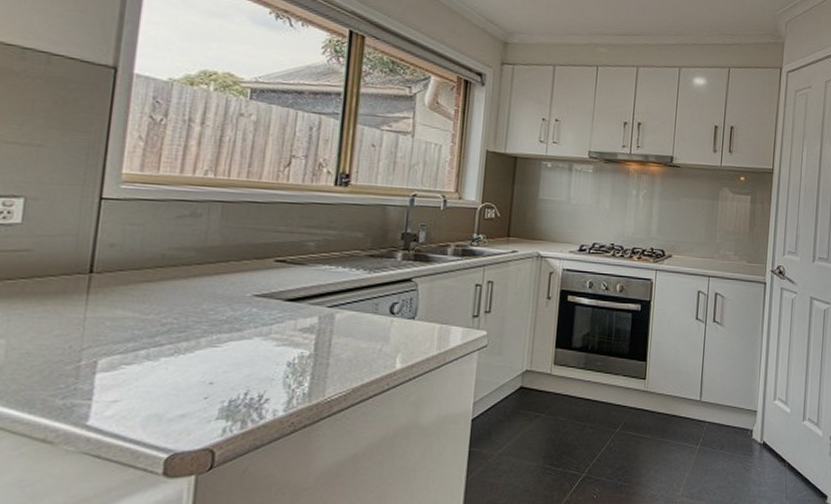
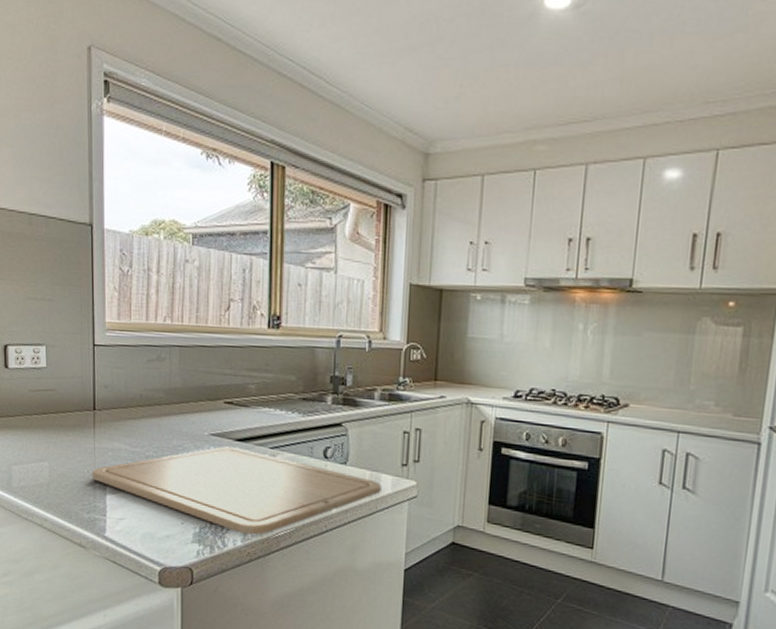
chopping board: none [76,307,451,402] -> present [92,446,381,535]

